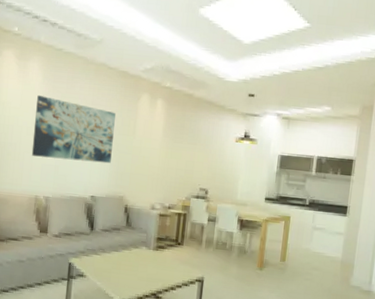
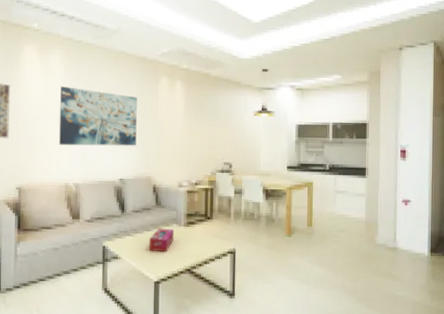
tissue box: none [116,250,142,275] -> present [149,228,174,252]

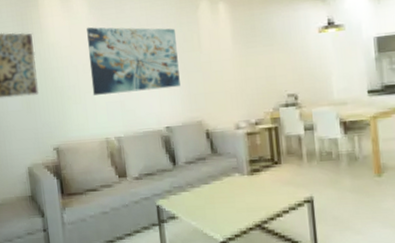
tissue box: present [149,228,174,252] -> none [209,179,237,207]

